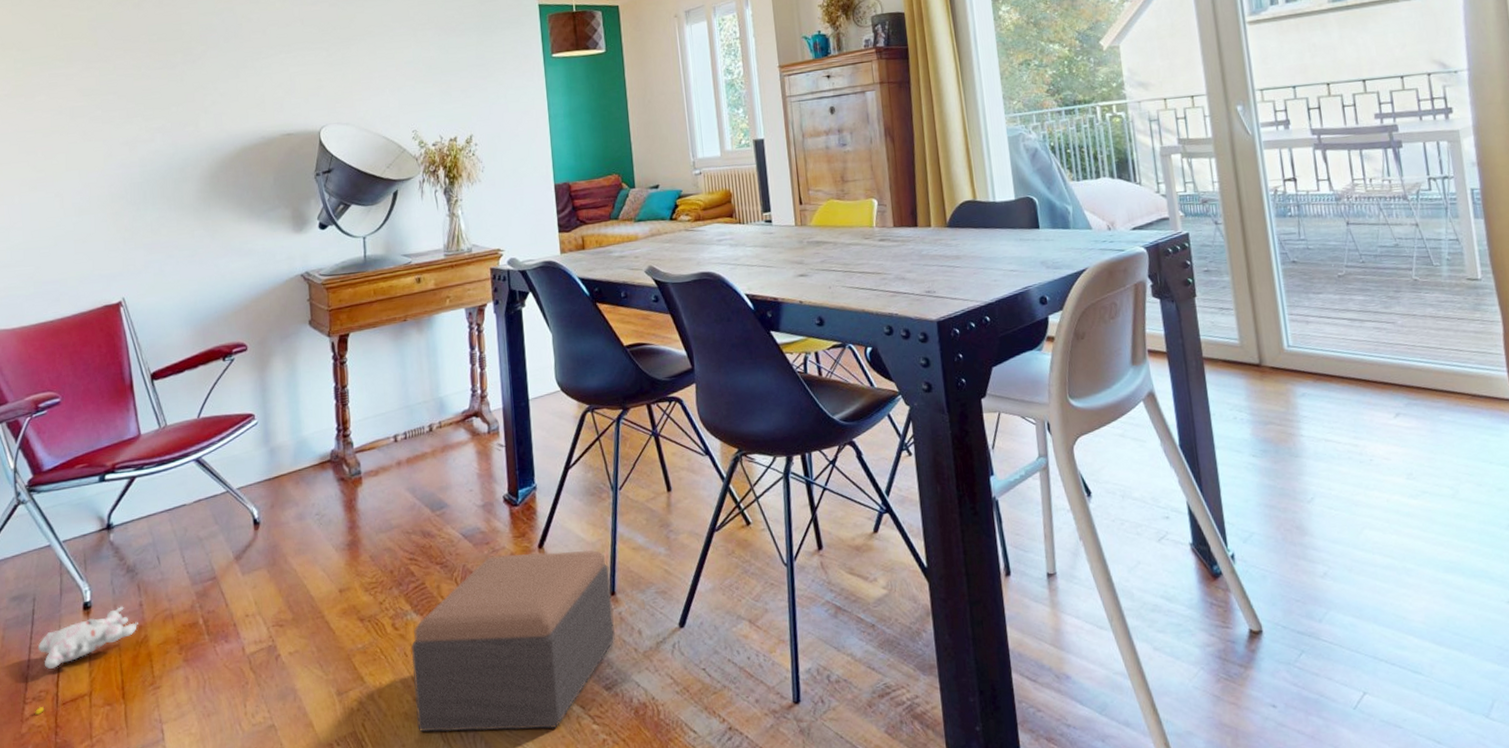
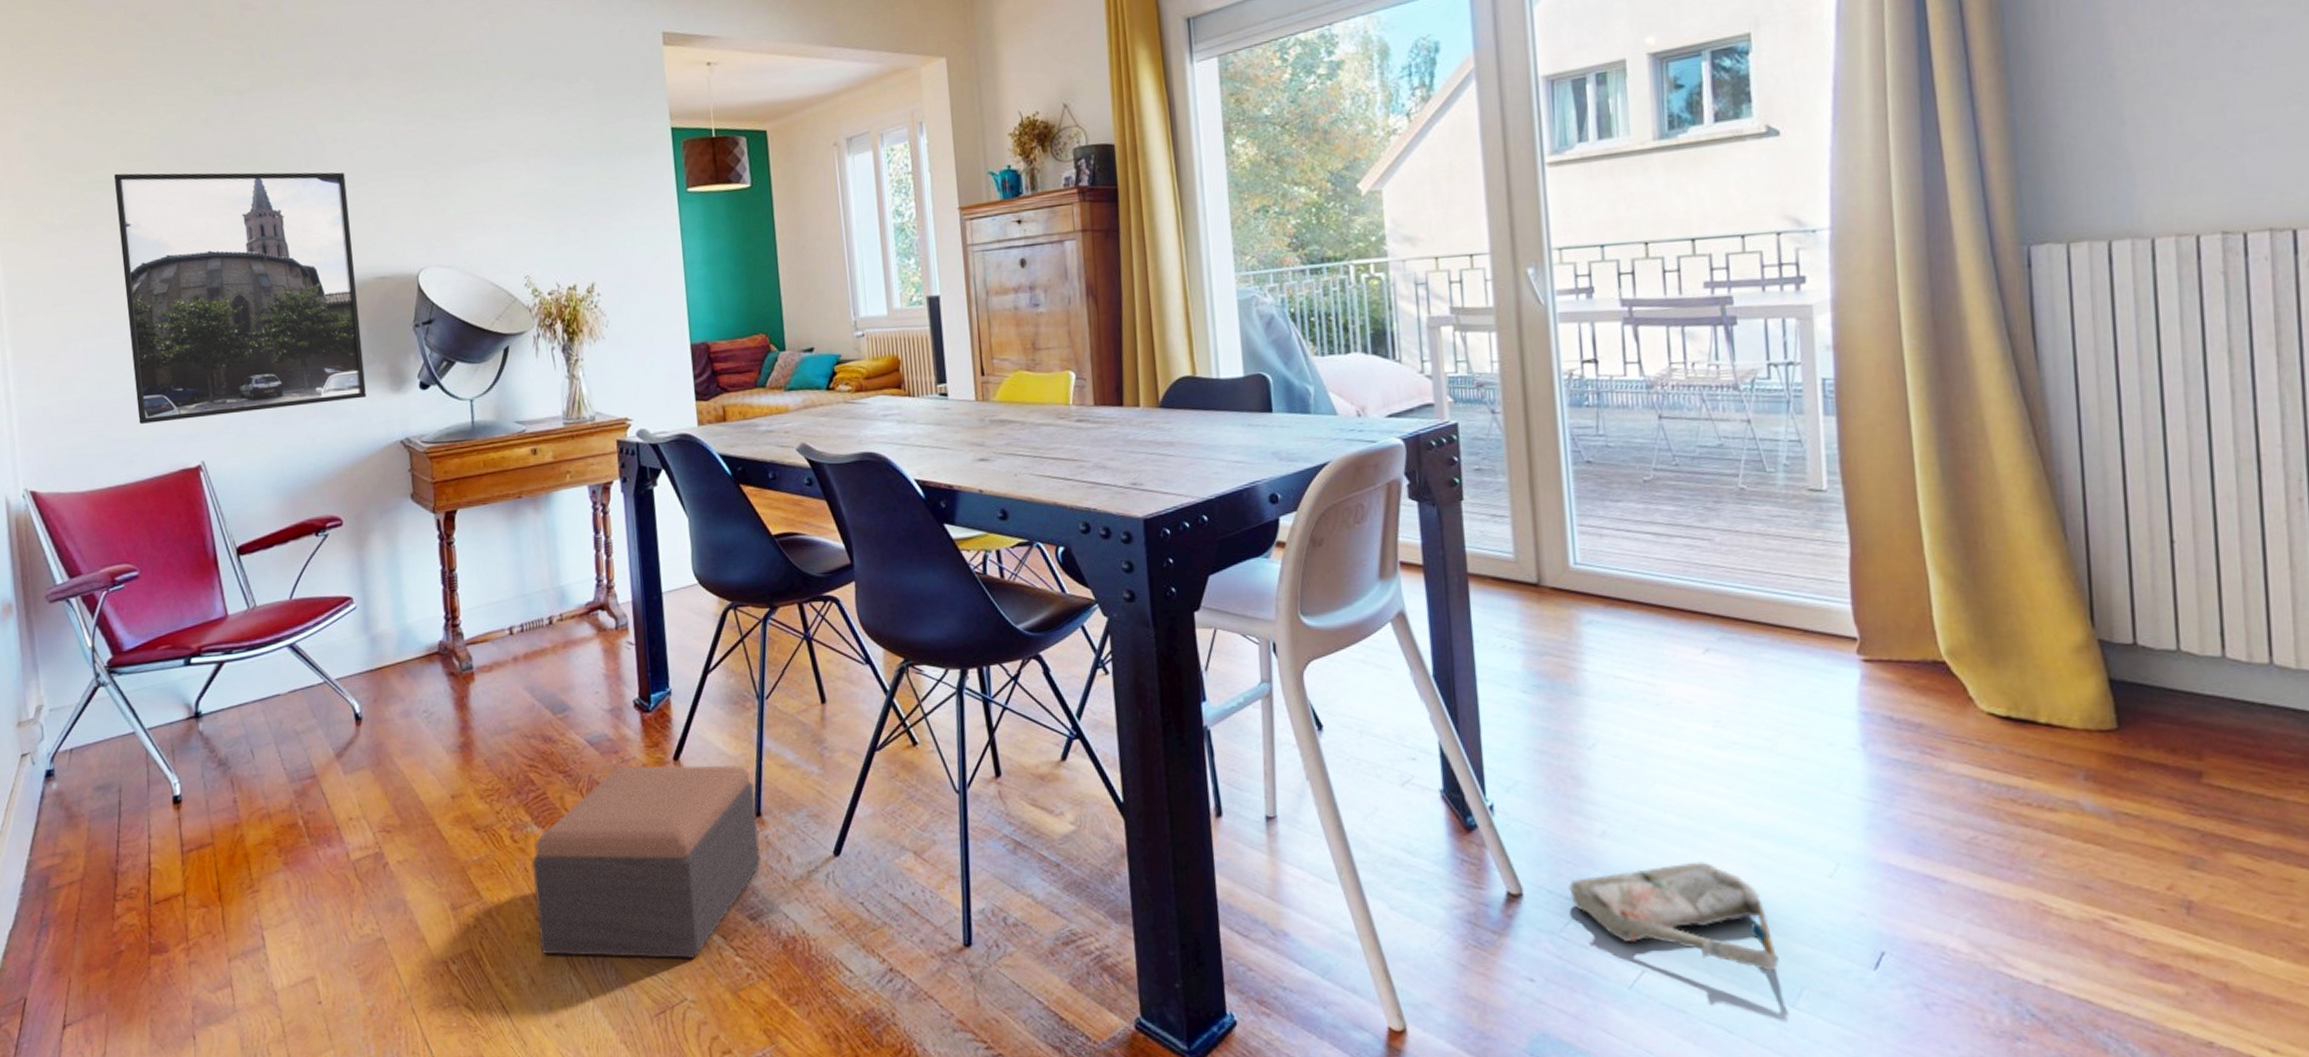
plush toy: present [34,605,138,716] -> none [125,801,233,914]
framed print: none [54,46,272,267] -> present [114,172,366,424]
bag: none [1300,595,1473,688] -> present [1569,862,1779,972]

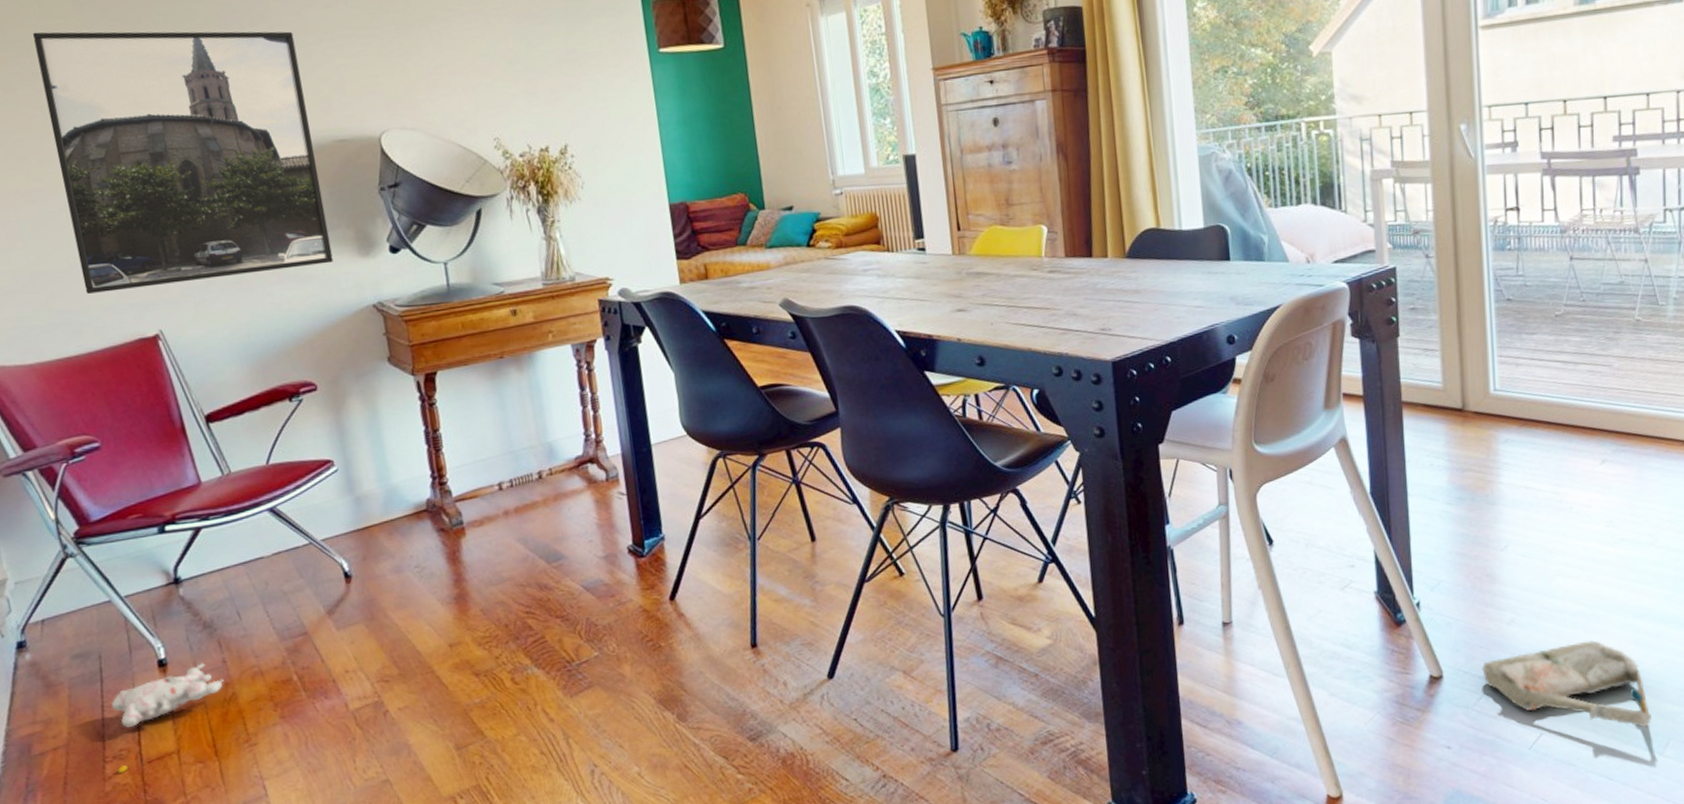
plush toy: none [125,801,233,914] -> present [111,662,224,774]
footstool: present [532,764,761,960] -> none [534,602,759,784]

